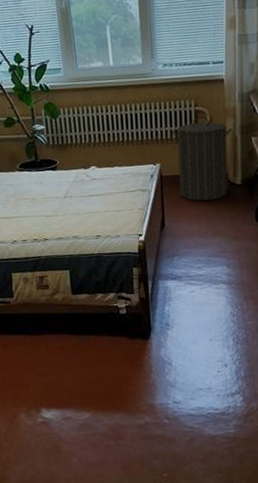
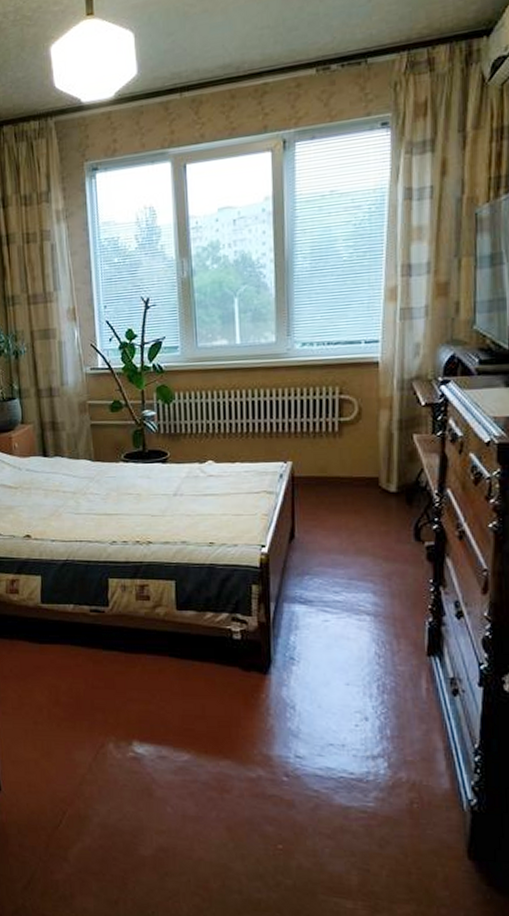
laundry hamper: present [171,115,233,201] -> none [308,405,388,510]

